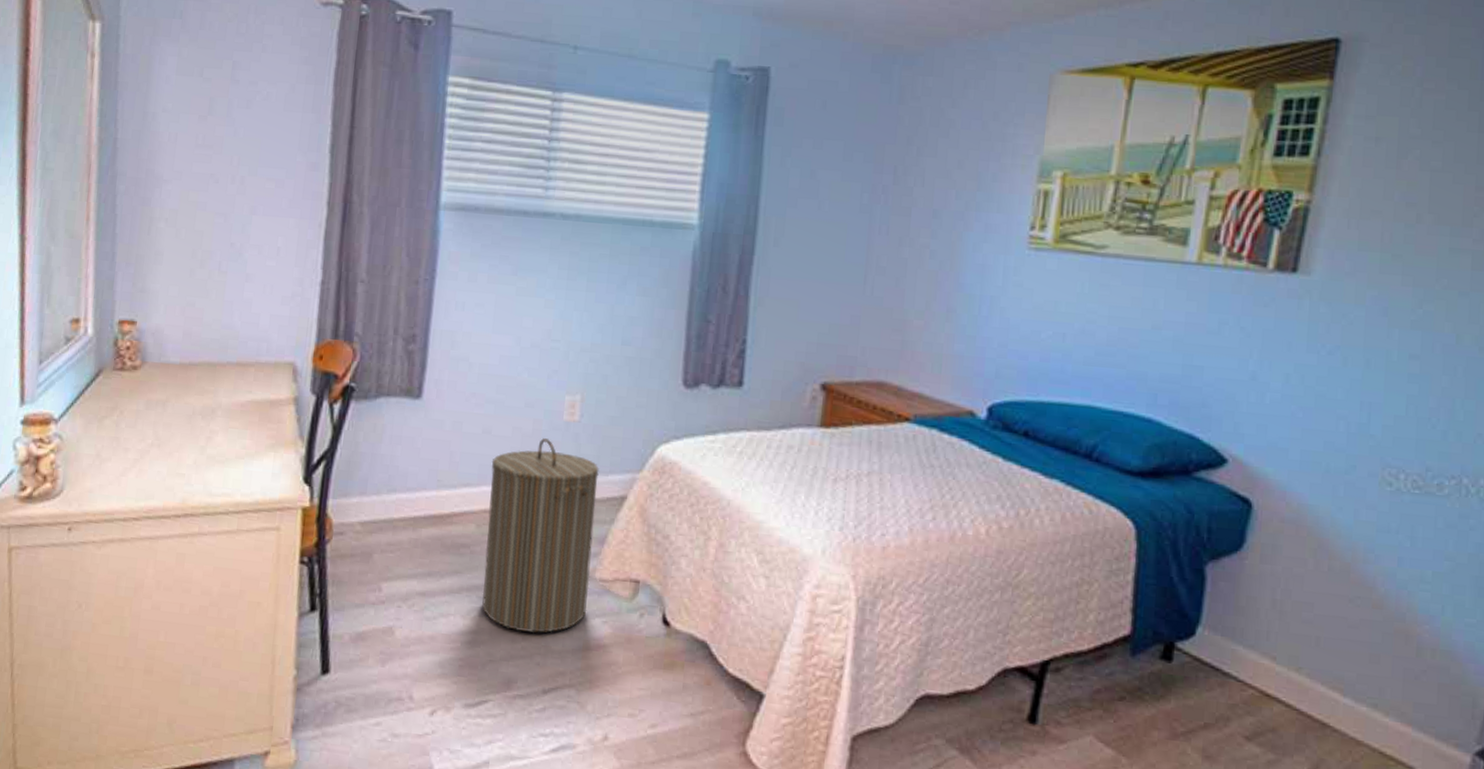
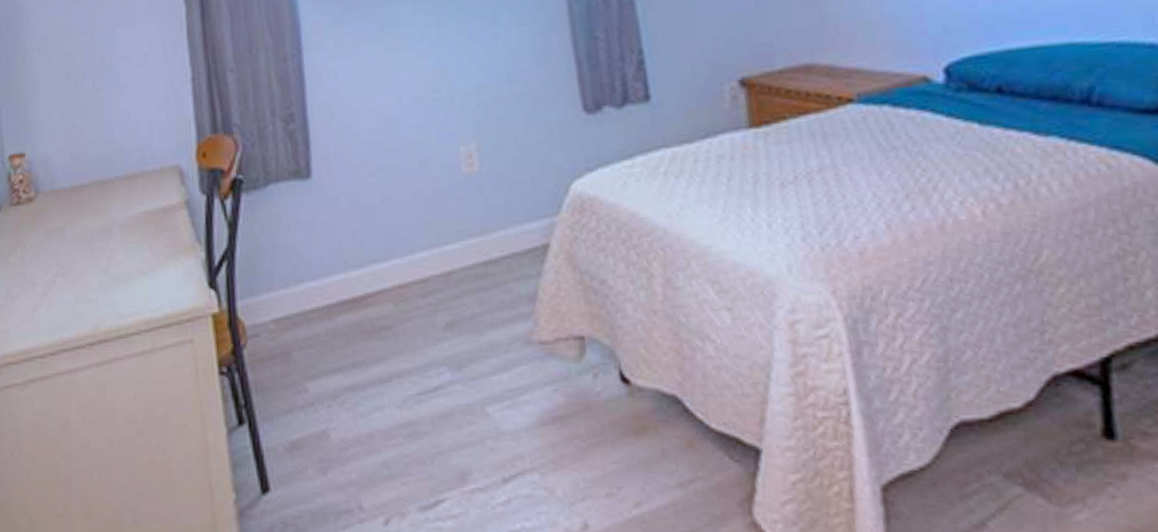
laundry hamper: present [482,438,599,634] -> none [396,196,533,416]

